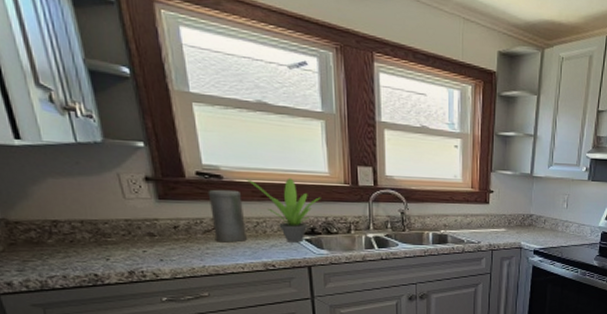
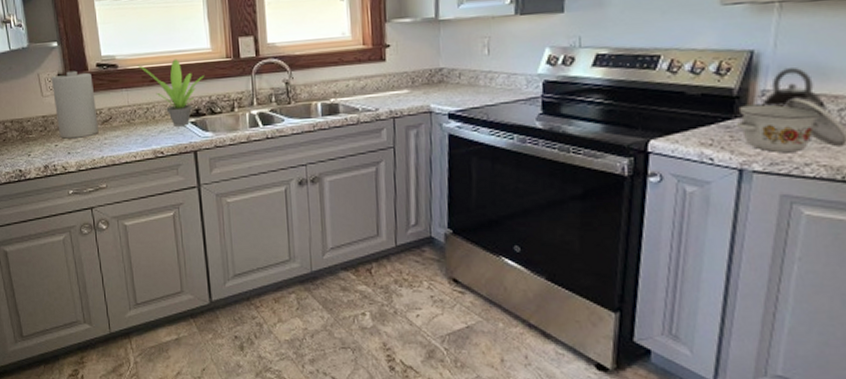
paper towel holder: none [135,175,199,246] -> present [51,70,99,139]
canister: present [208,189,248,243] -> none [106,77,140,132]

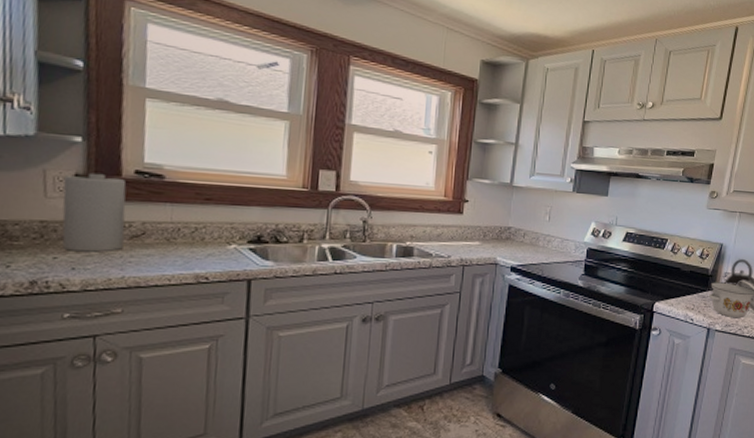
potted plant: present [137,59,205,127] -> none [191,179,274,252]

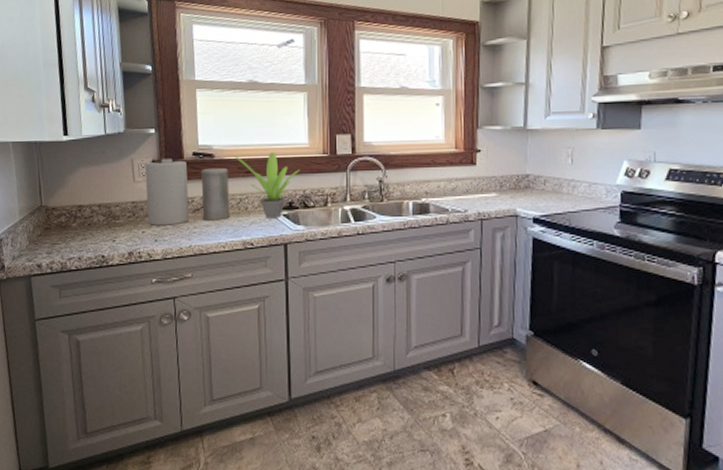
canister: none [142,190,184,251] -> present [200,167,231,221]
potted plant: none [191,179,274,252] -> present [233,152,300,219]

